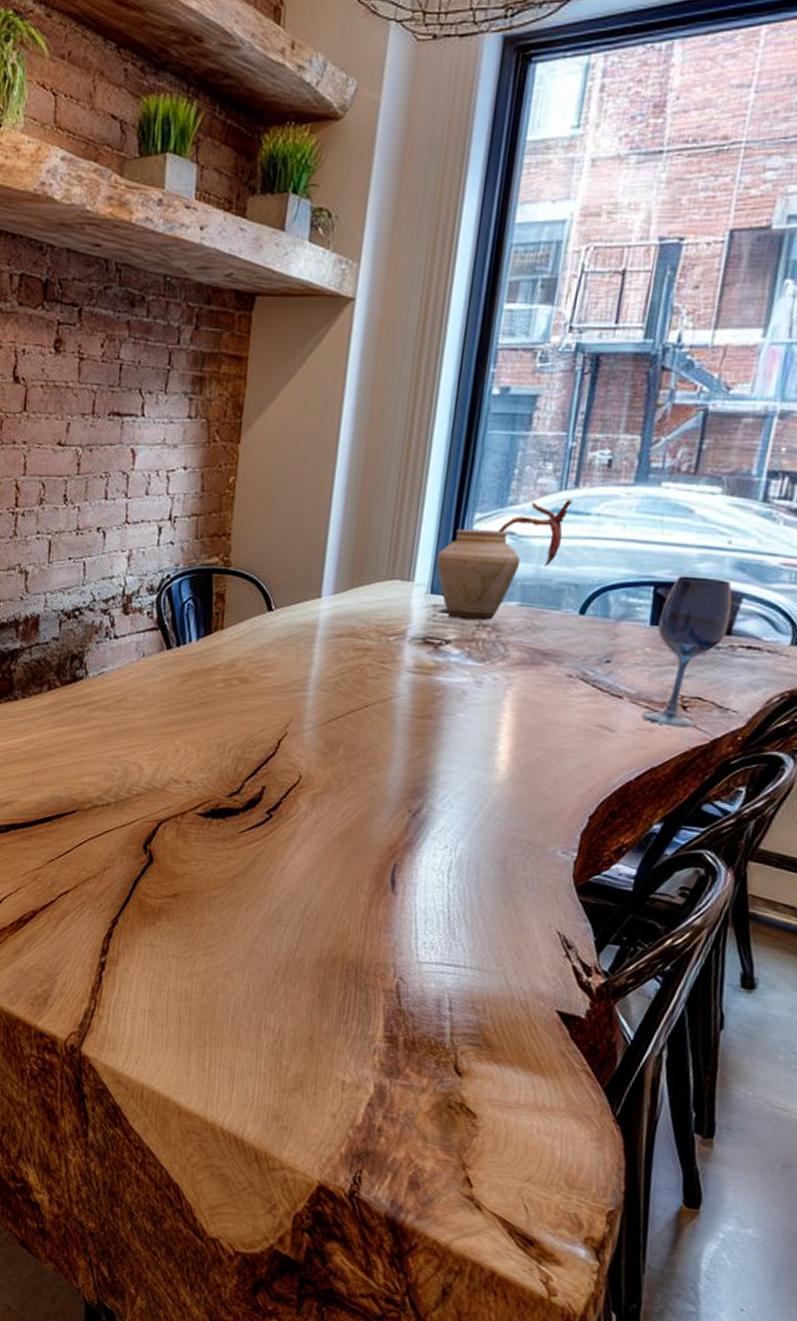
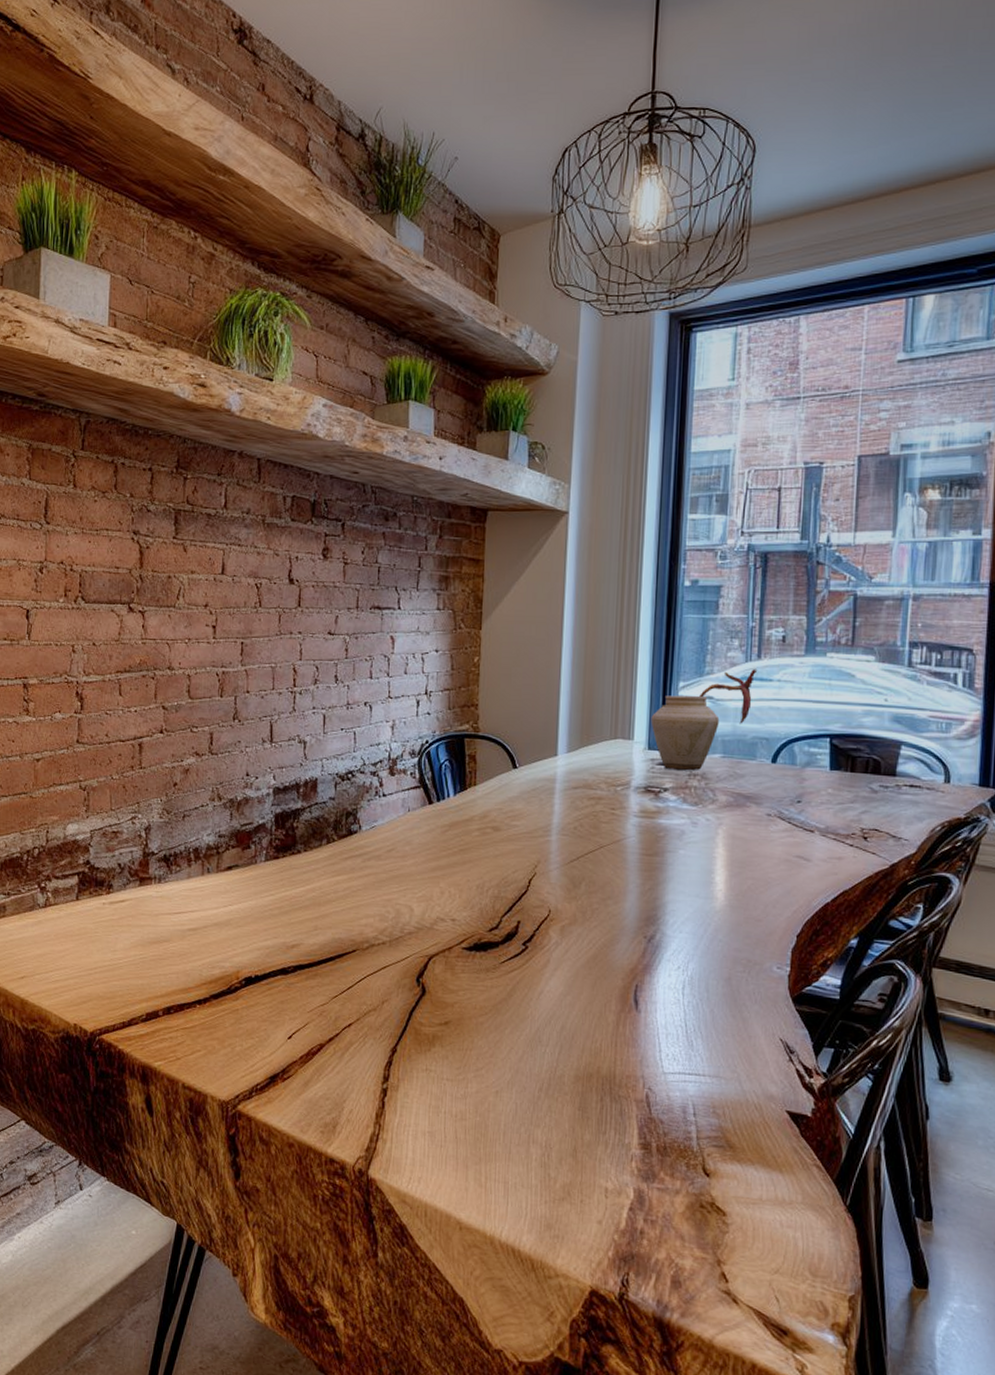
wineglass: present [641,575,733,728] -> none [830,728,894,856]

